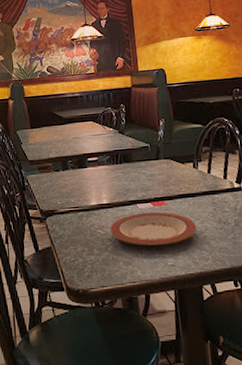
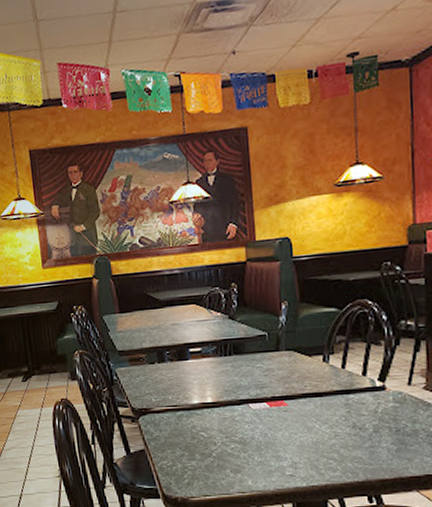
plate: present [110,211,197,246] -> none [215,413,324,452]

